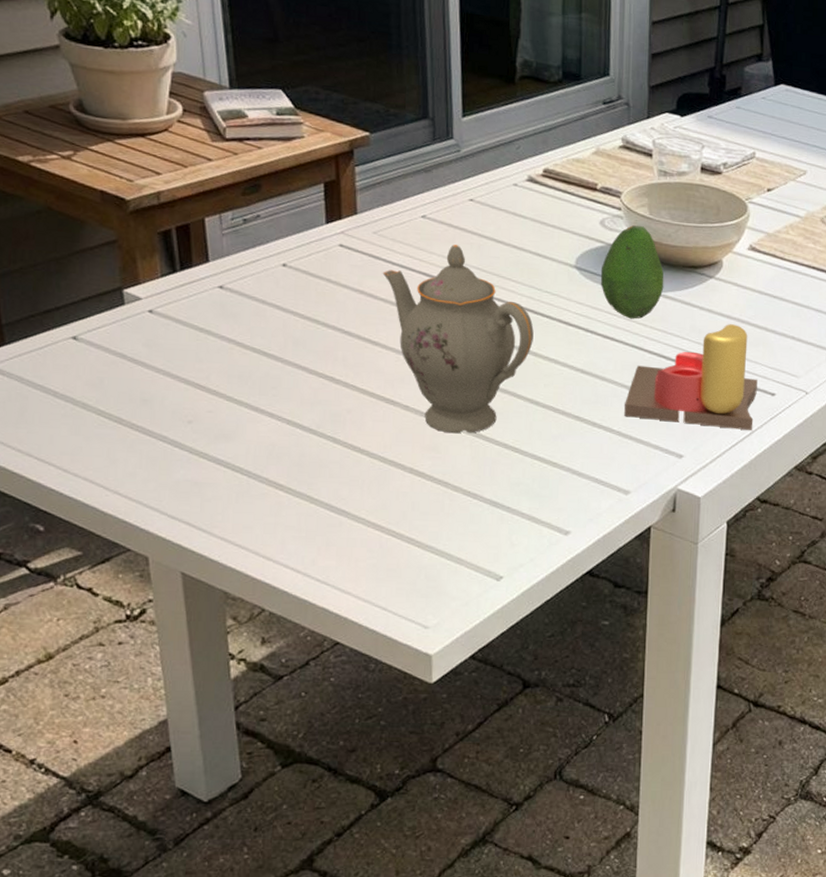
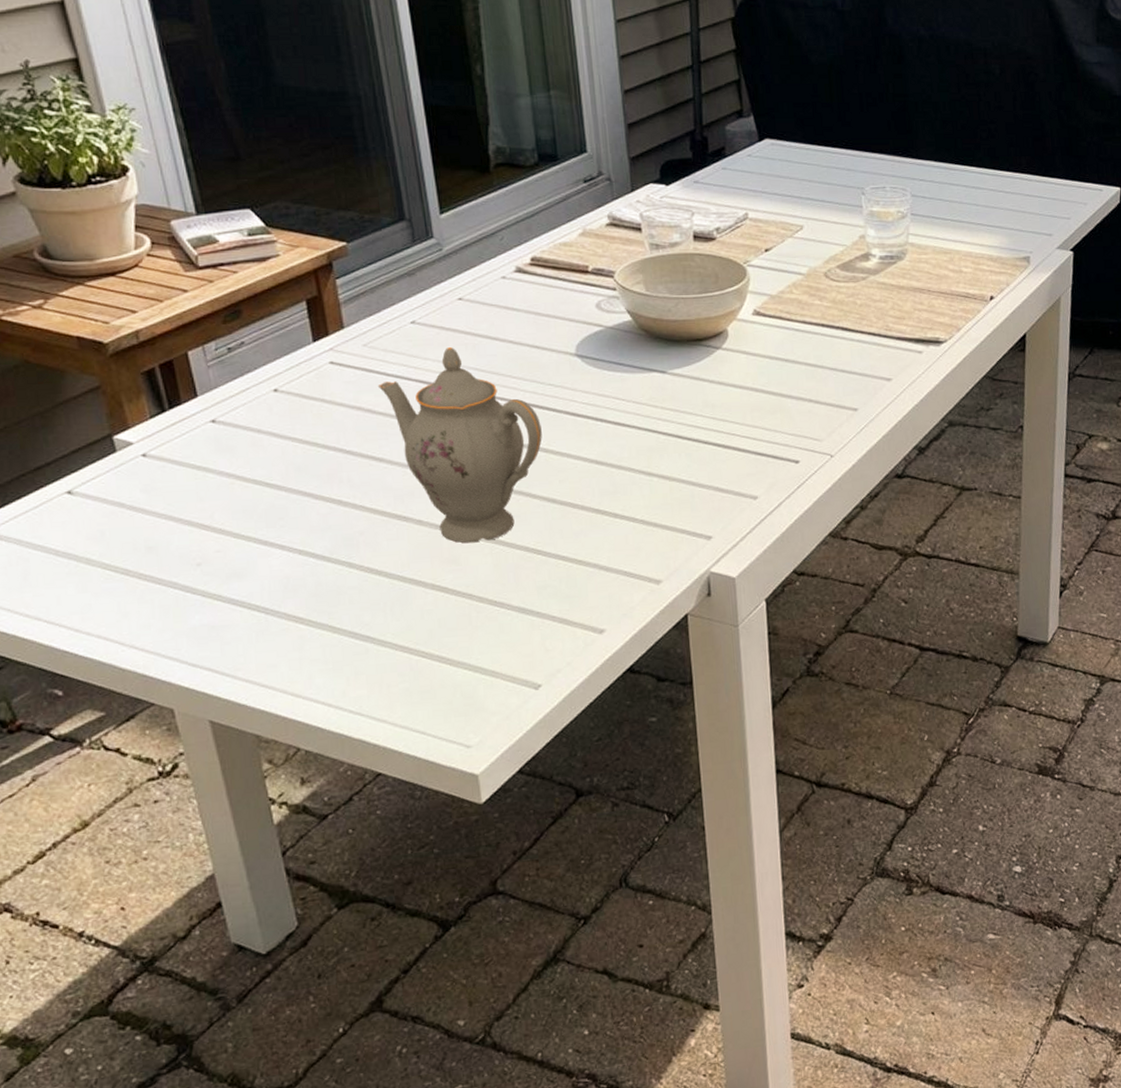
fruit: present [600,225,664,319] -> none [602,304,671,402]
candle: present [624,324,758,430] -> none [645,394,780,504]

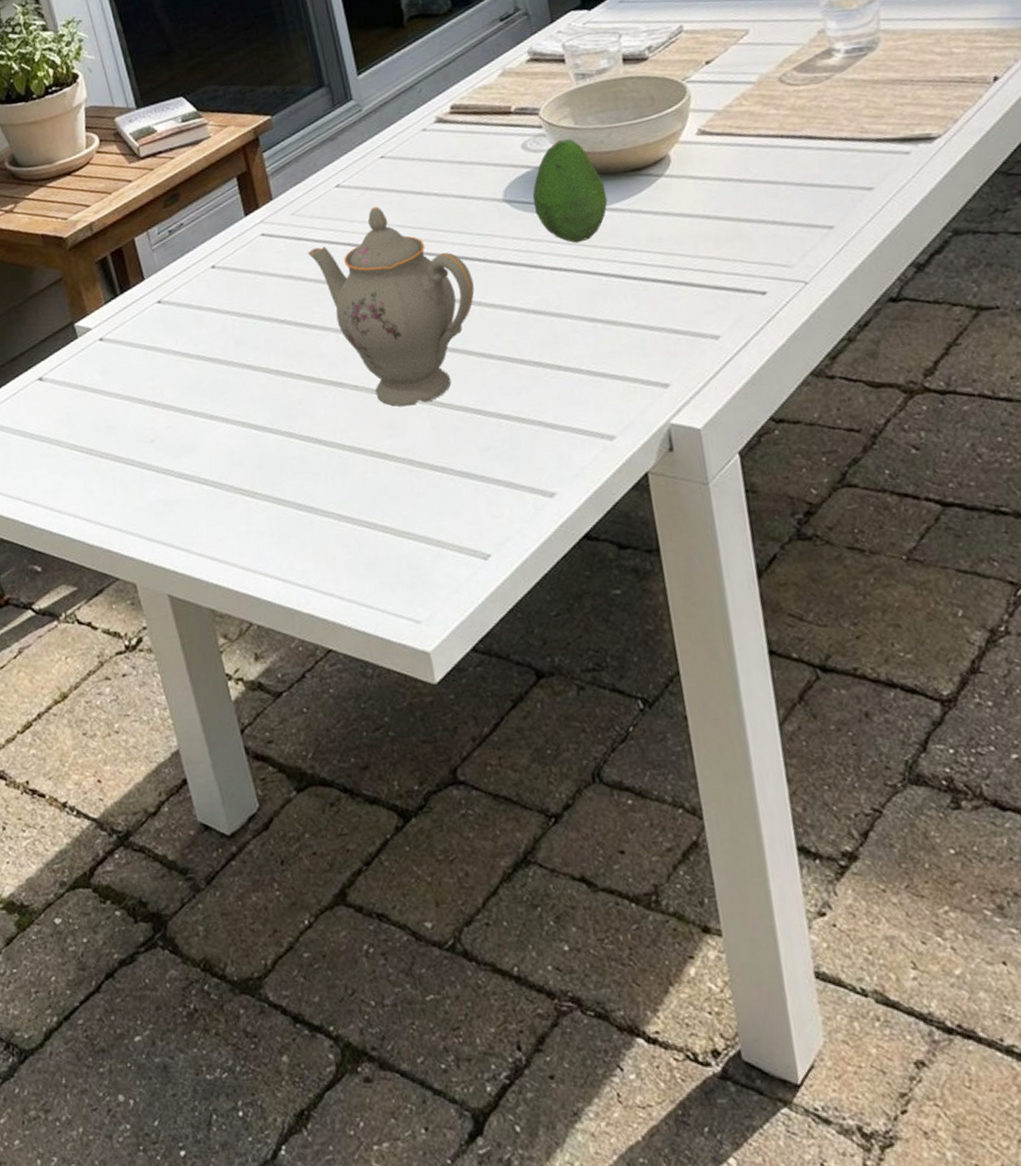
fruit: none [602,304,671,402] -> present [532,139,608,243]

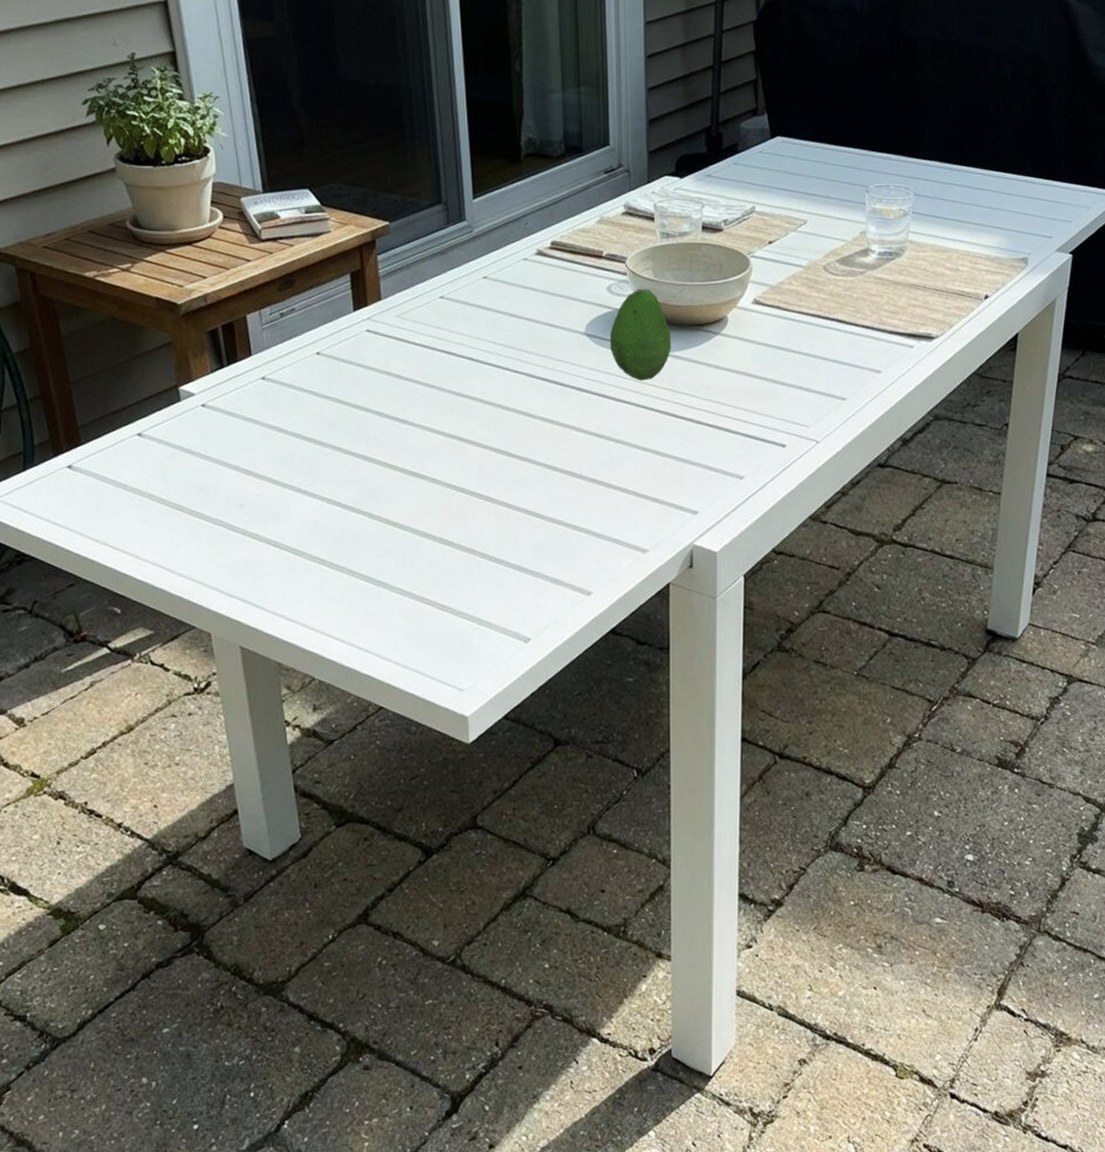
teapot: present [307,207,475,407] -> none [406,322,549,503]

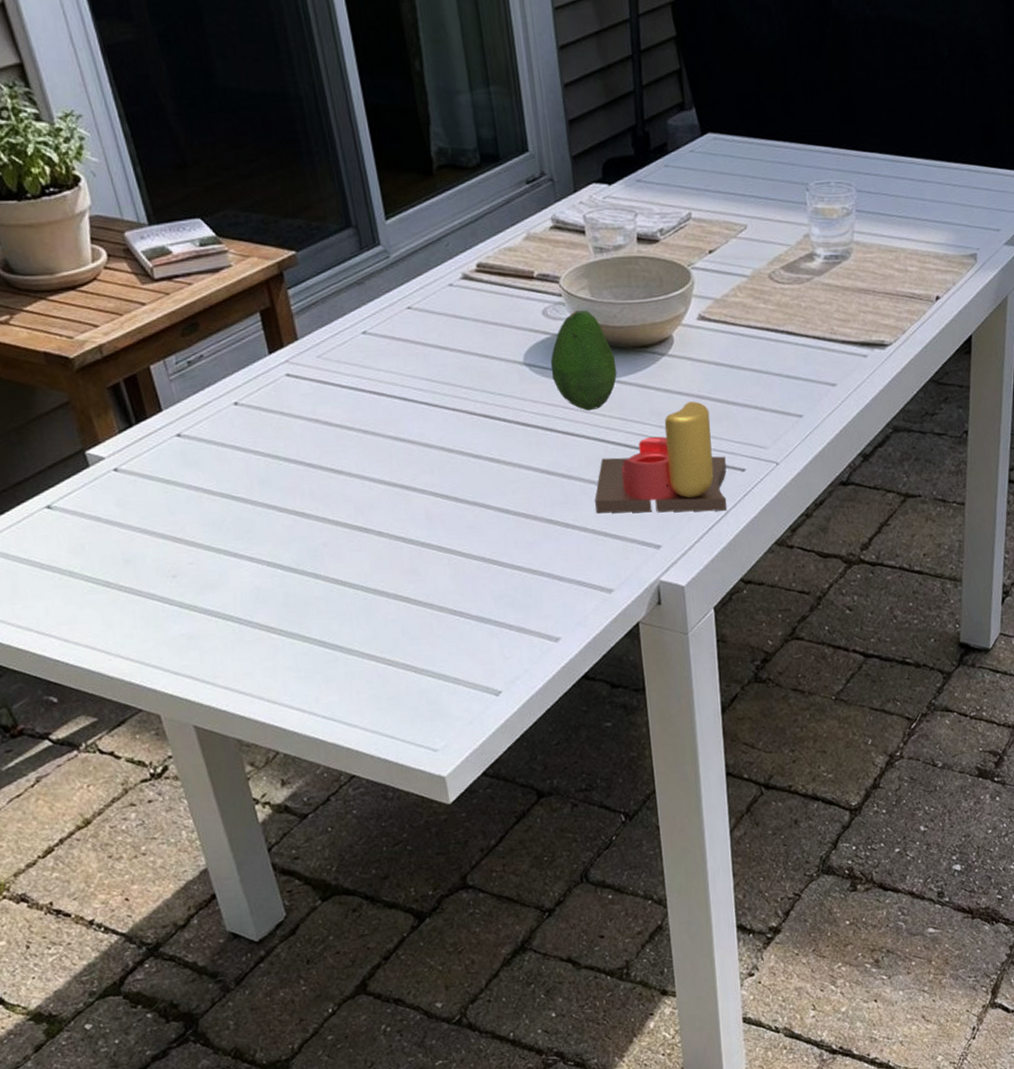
candle: none [639,379,768,483] -> present [595,401,727,514]

